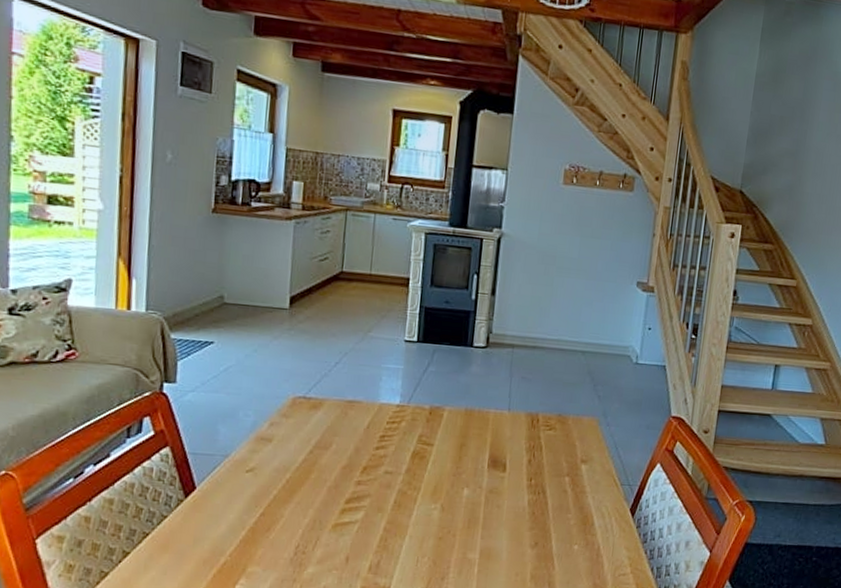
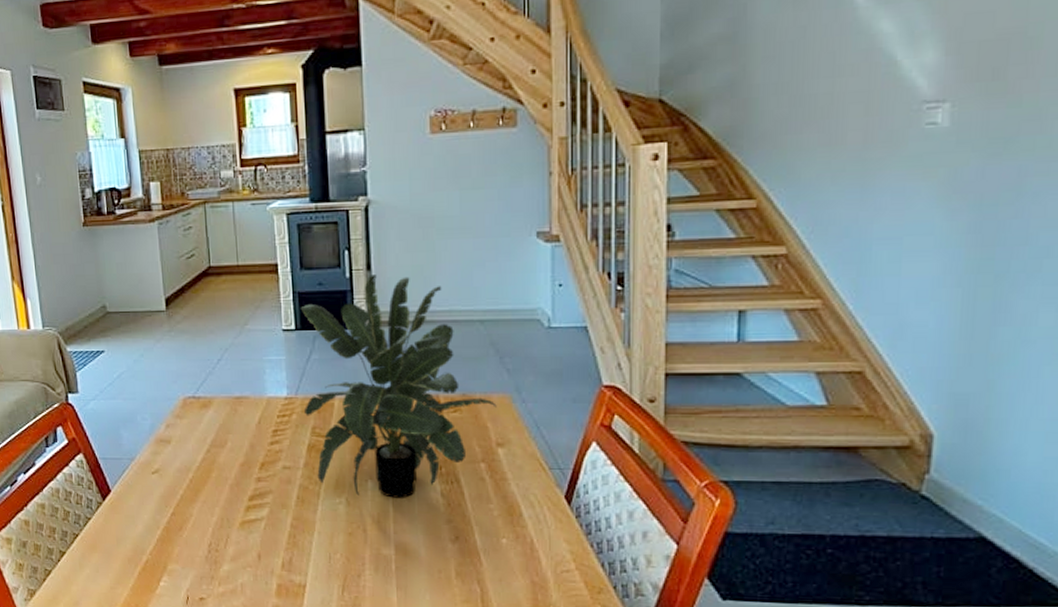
potted plant: none [414,299,586,506] -> present [300,274,497,498]

